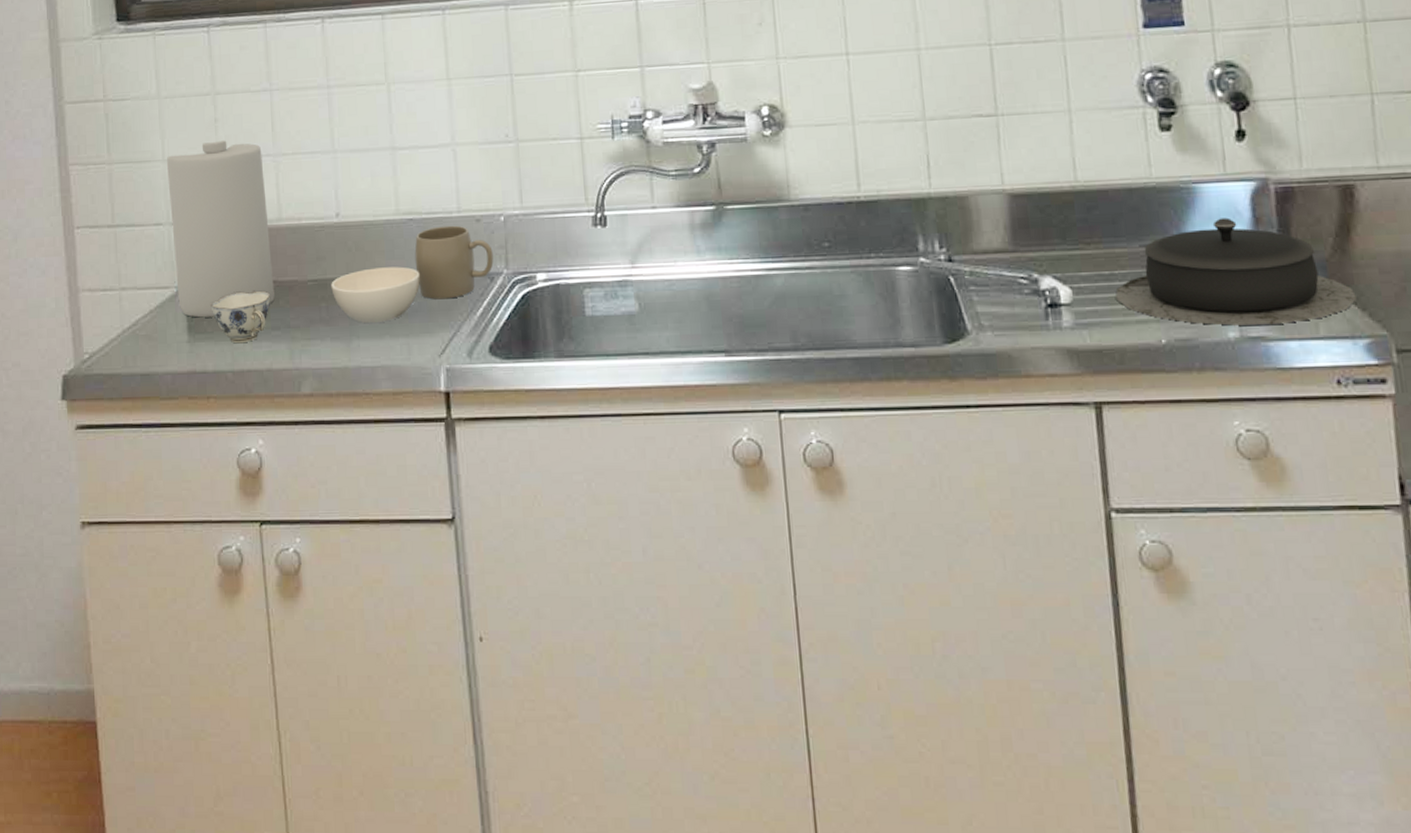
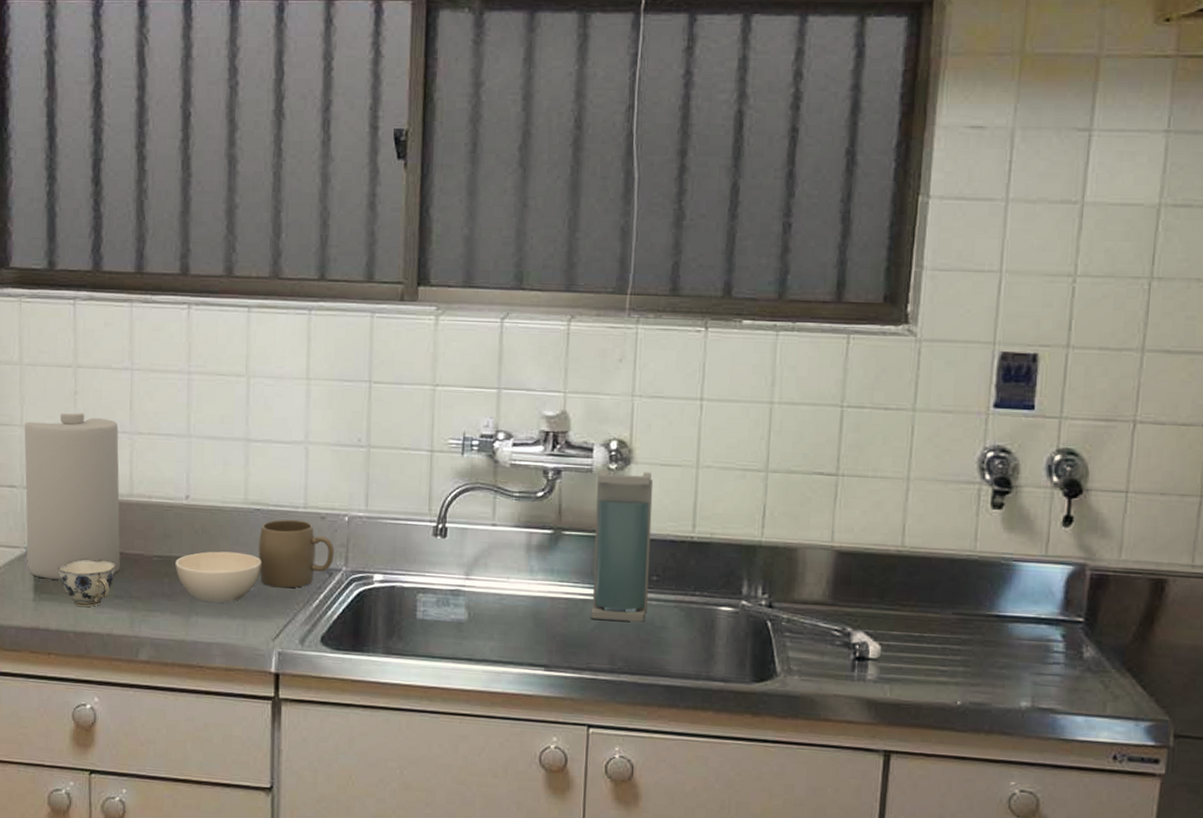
soap dispenser: none [753,134,824,295] -> present [591,470,654,622]
cooking pot: present [1115,217,1357,326] -> none [921,596,1147,700]

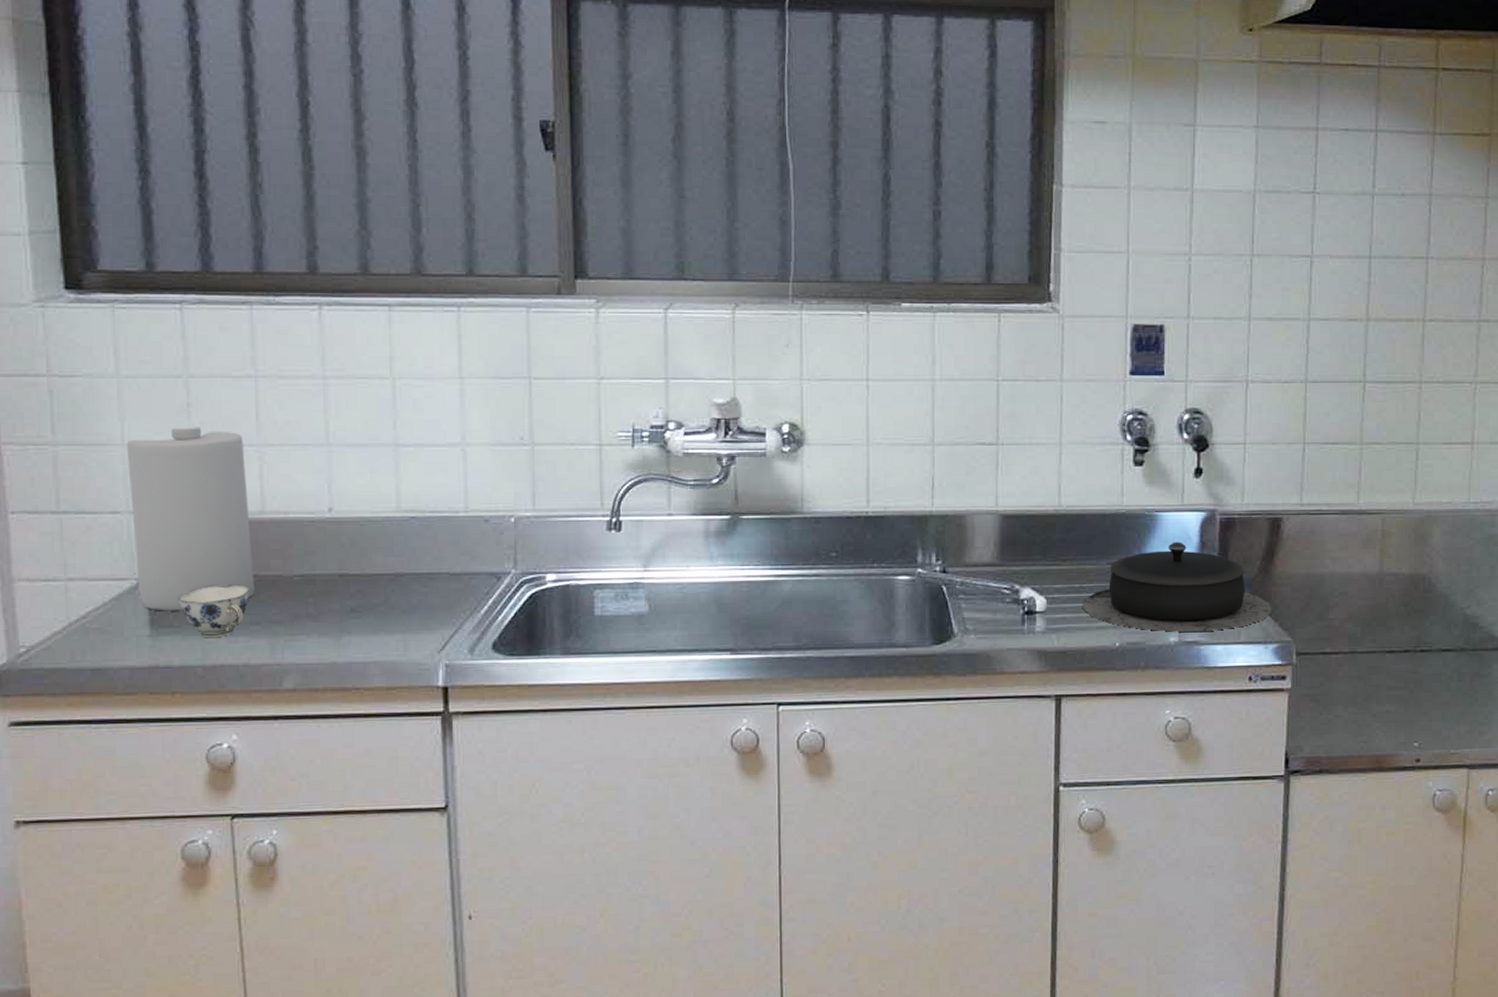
bowl: present [175,551,262,603] -> none [320,564,421,619]
mug: present [258,519,334,589] -> none [416,525,501,597]
soap dispenser: present [591,470,654,622] -> none [772,452,828,599]
cooking pot: none [921,596,1147,700] -> present [1083,542,1272,632]

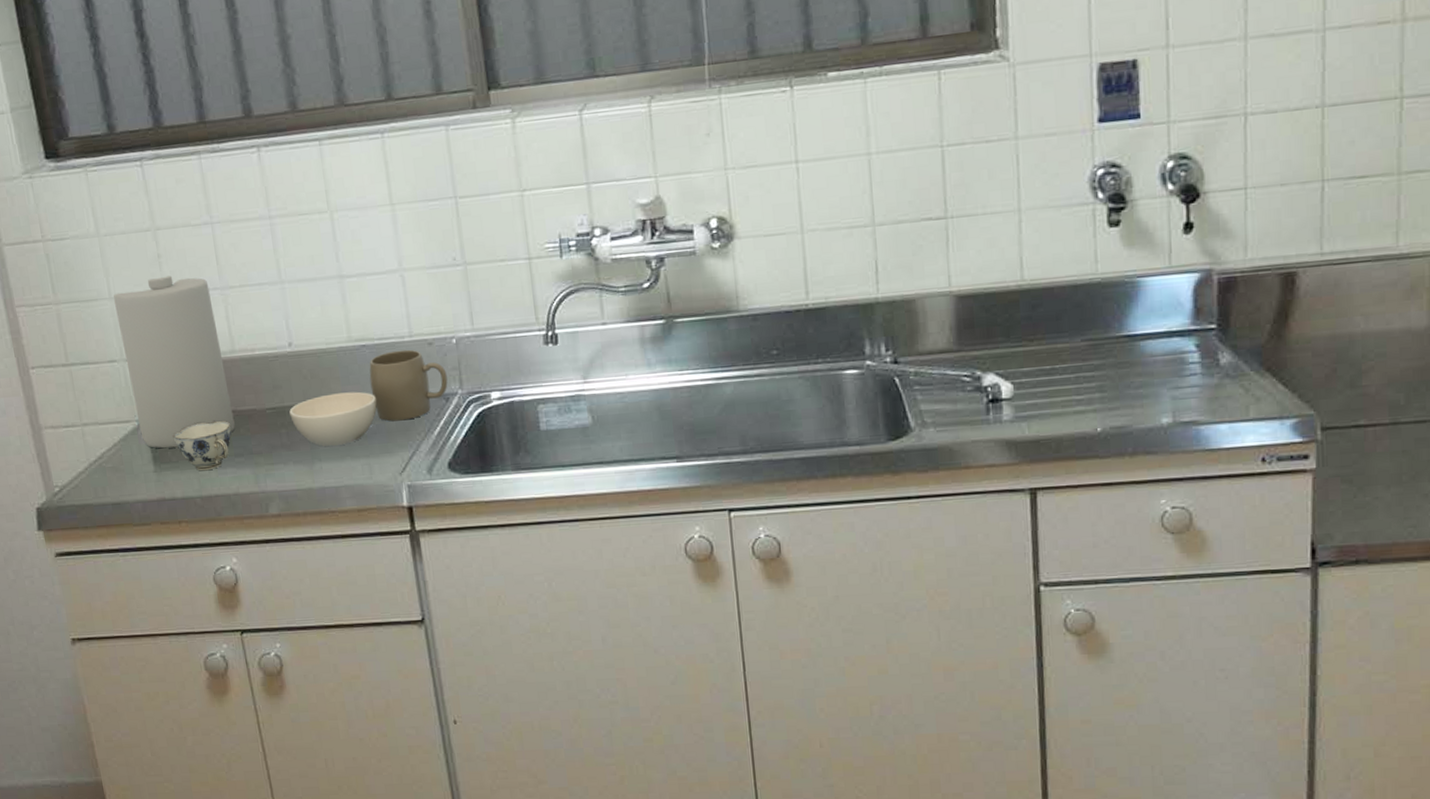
bowl: none [320,564,421,619] -> present [289,391,377,447]
mug: none [416,525,501,597] -> present [369,349,448,422]
cooking pot: present [1083,542,1272,632] -> none [1055,309,1288,412]

